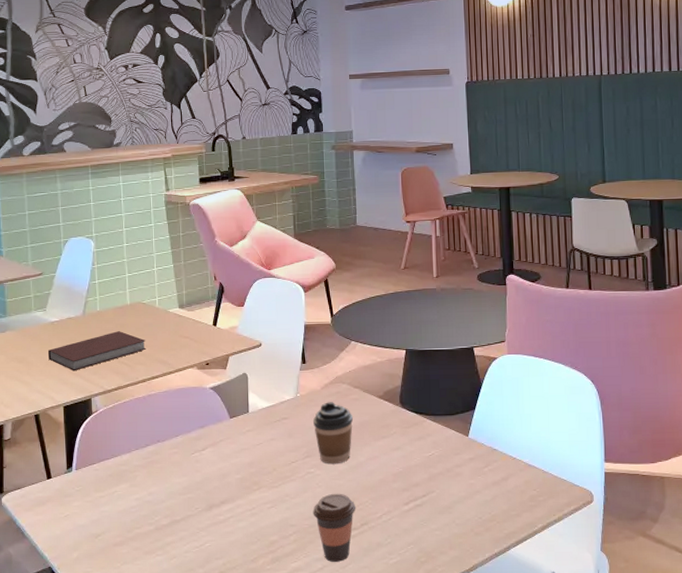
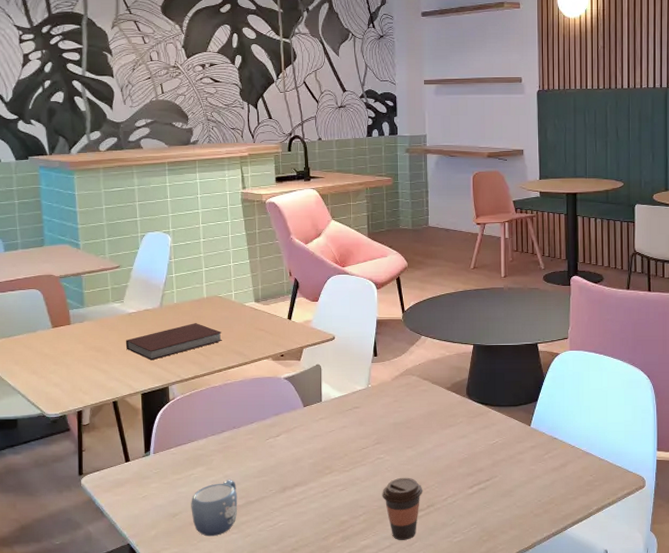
mug: none [114,496,163,559] -> present [191,479,238,537]
coffee cup: present [312,402,353,465] -> none [383,393,421,451]

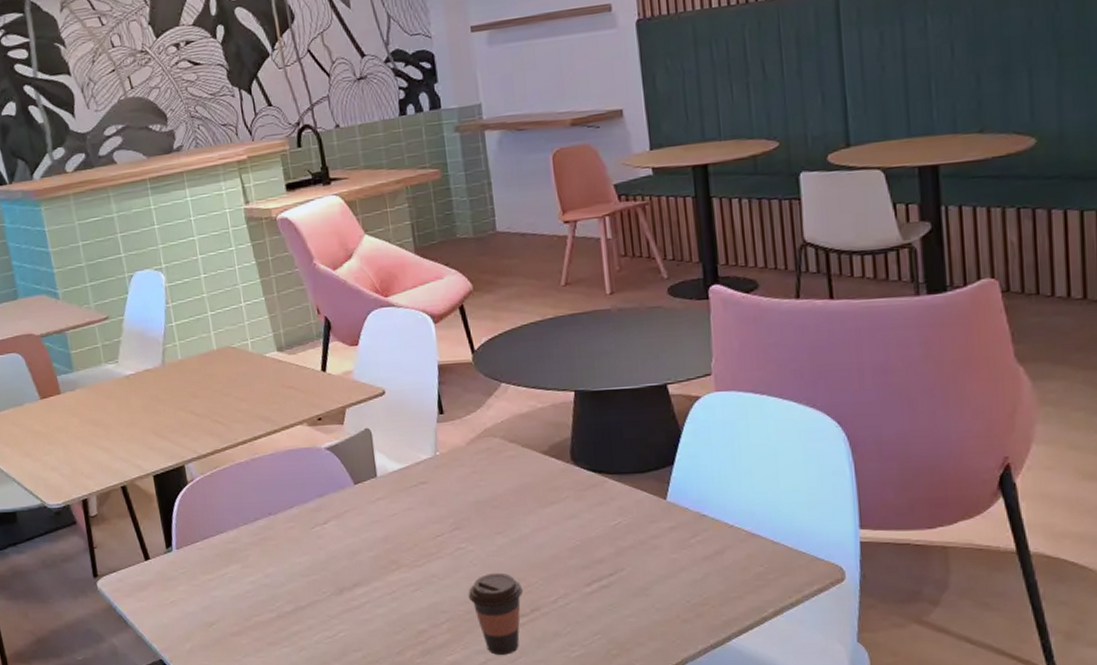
notebook: present [126,323,223,361] -> none [127,383,243,434]
mug: present [191,479,238,537] -> none [228,578,287,651]

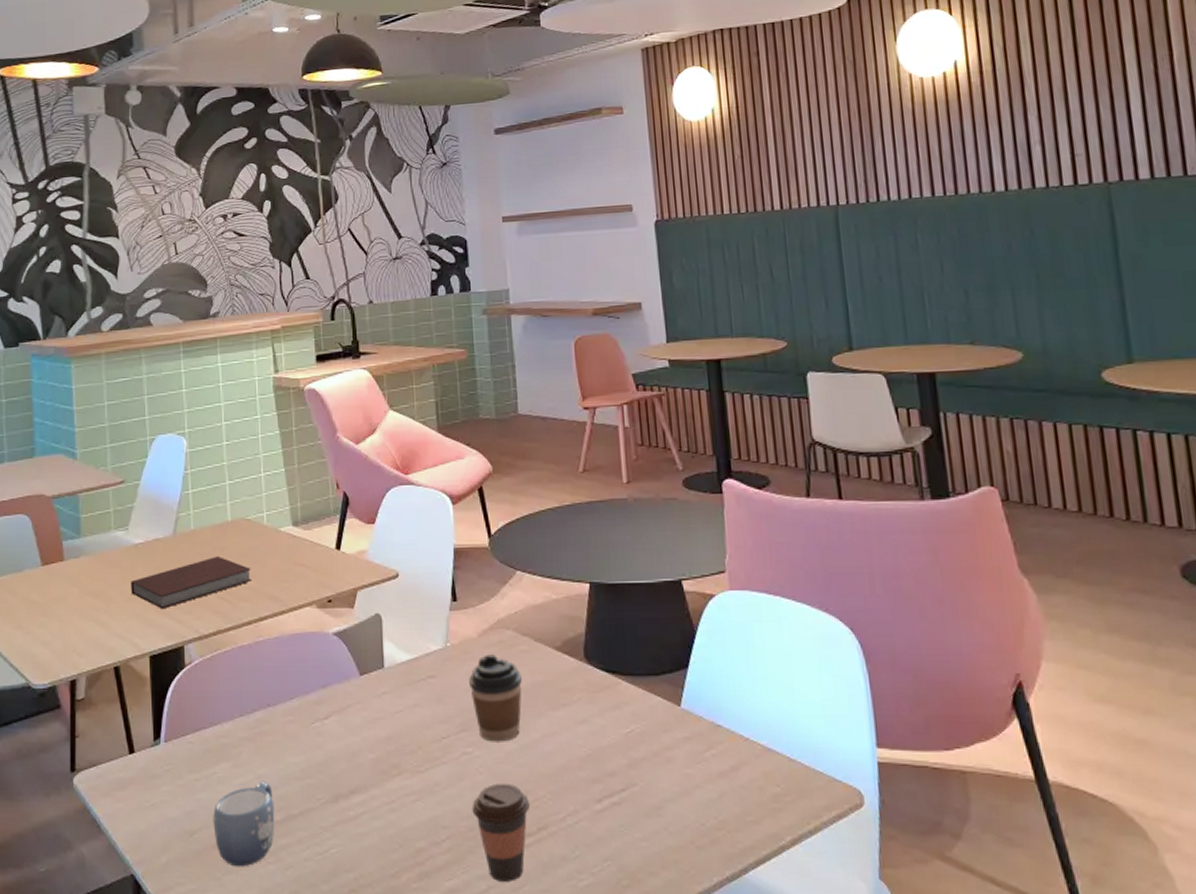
notebook: none [127,383,243,434] -> present [131,556,252,610]
mug: none [228,578,287,651] -> present [213,780,275,867]
coffee cup: none [458,460,512,538] -> present [468,654,522,742]

